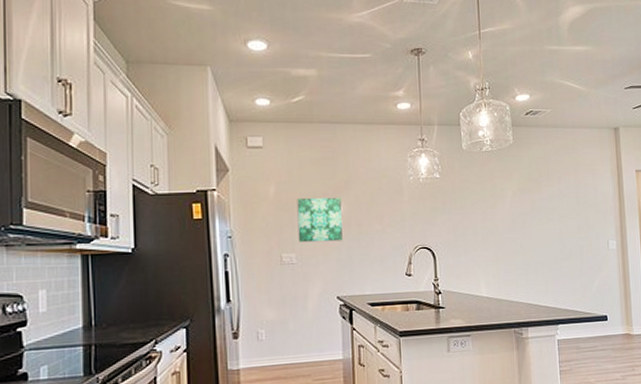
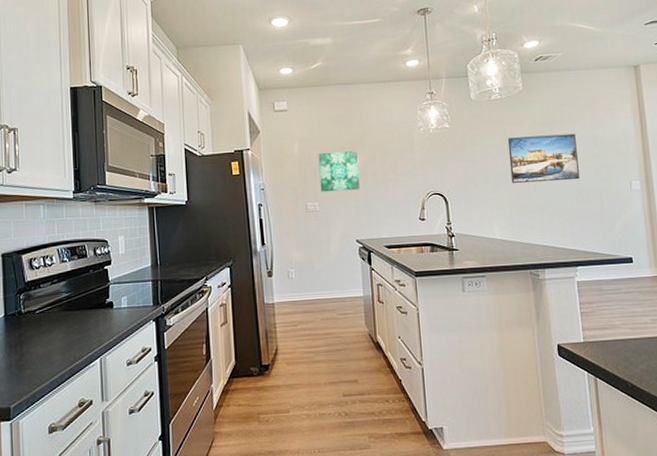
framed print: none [497,191,563,240] -> present [507,133,580,184]

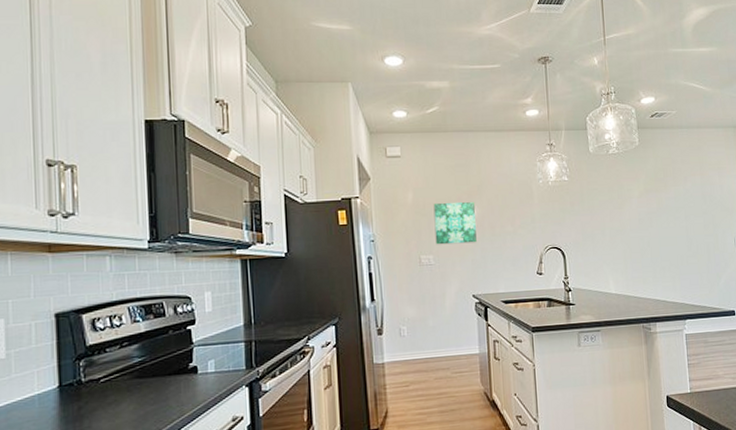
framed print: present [507,133,580,184] -> none [623,190,690,239]

